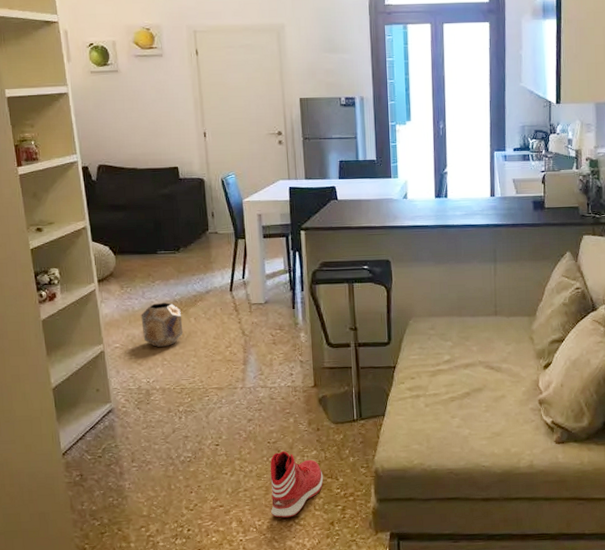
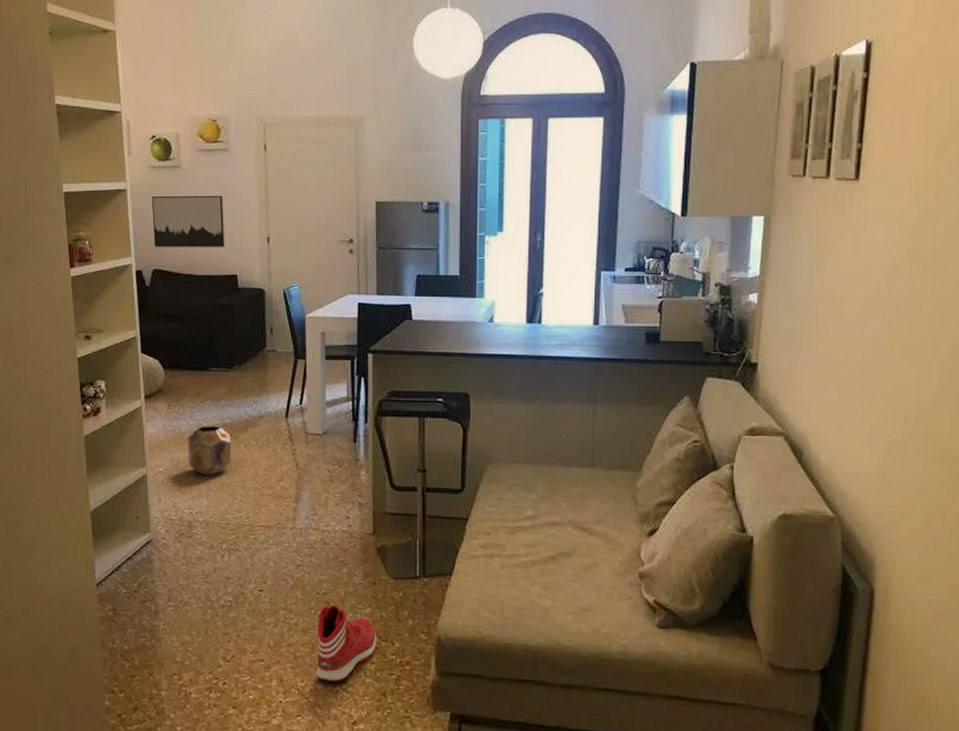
wall art: none [92,96,165,145] -> present [151,195,225,247]

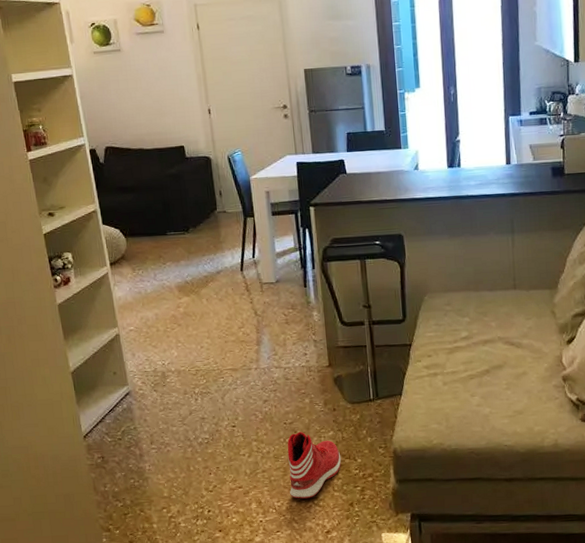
wall art: present [151,195,225,247] -> none [96,73,170,127]
planter: present [188,425,232,476] -> none [153,283,196,330]

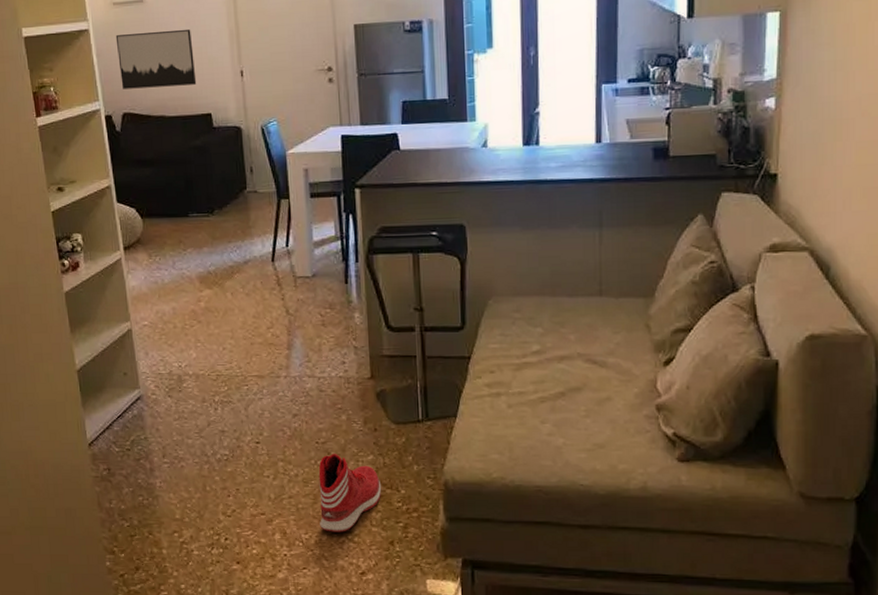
wall art: none [96,73,170,127] -> present [115,28,197,89]

